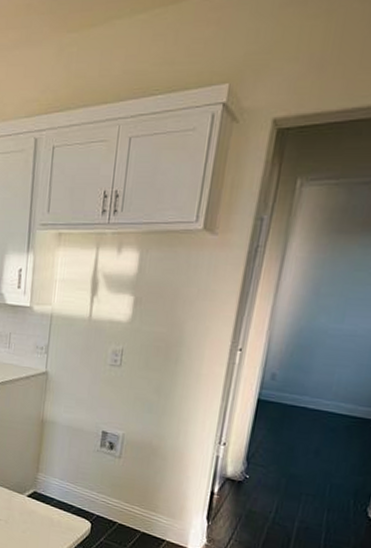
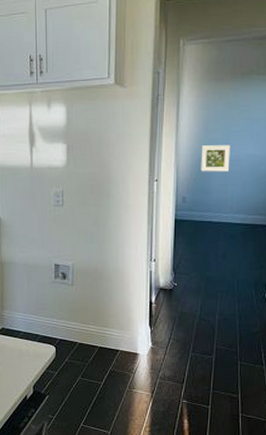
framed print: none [301,313,347,349] -> present [201,145,230,172]

